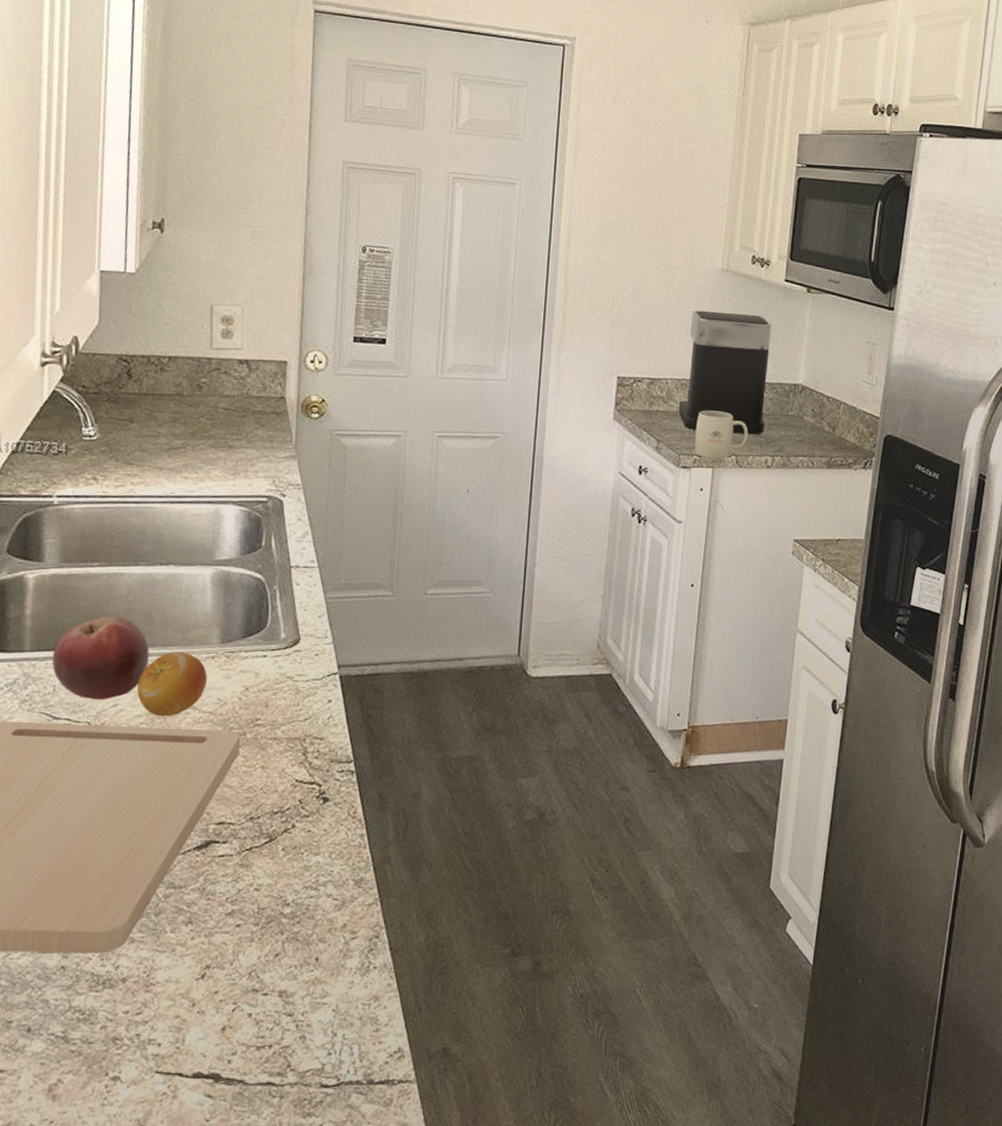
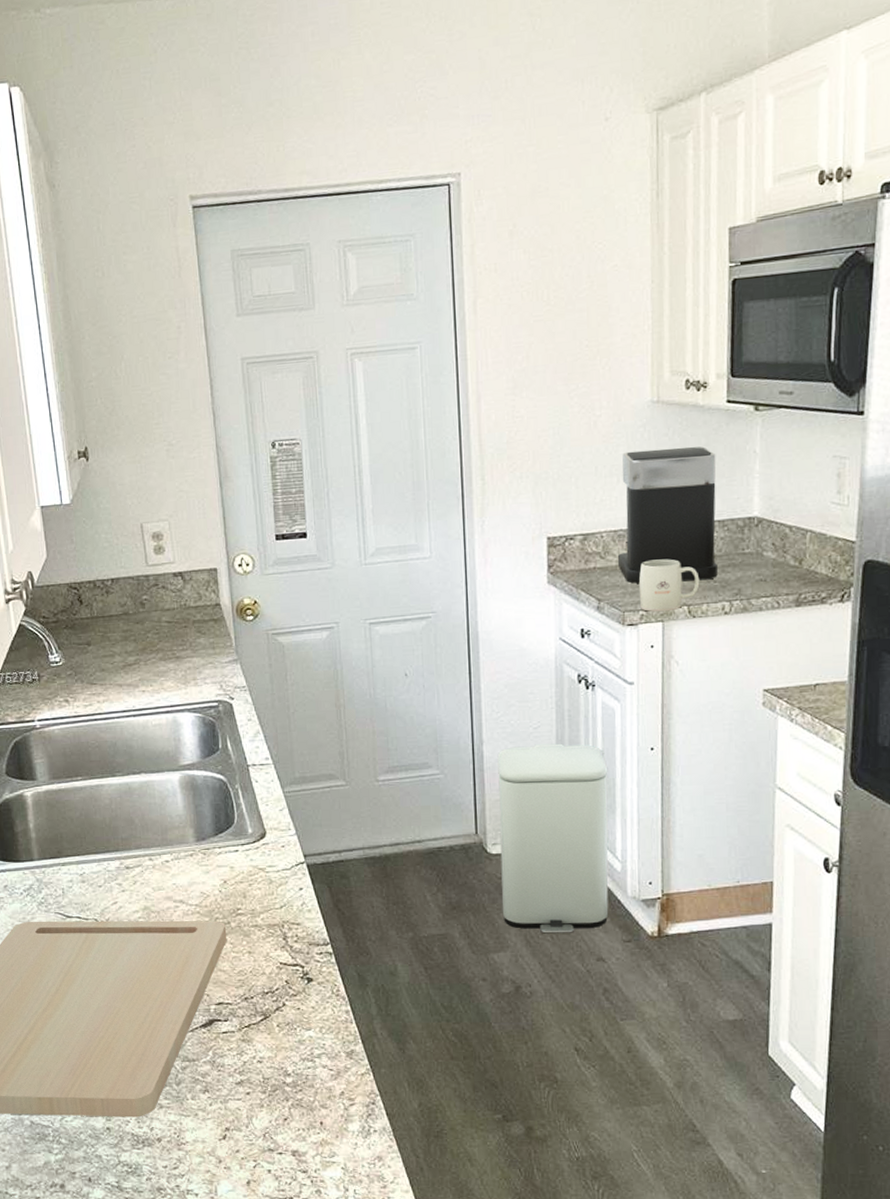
fruit: present [51,616,150,700] -> none [57,823,137,899]
fruit: present [137,651,207,717] -> none [131,851,190,911]
pedal bin: none [534,571,651,762] -> present [497,743,609,935]

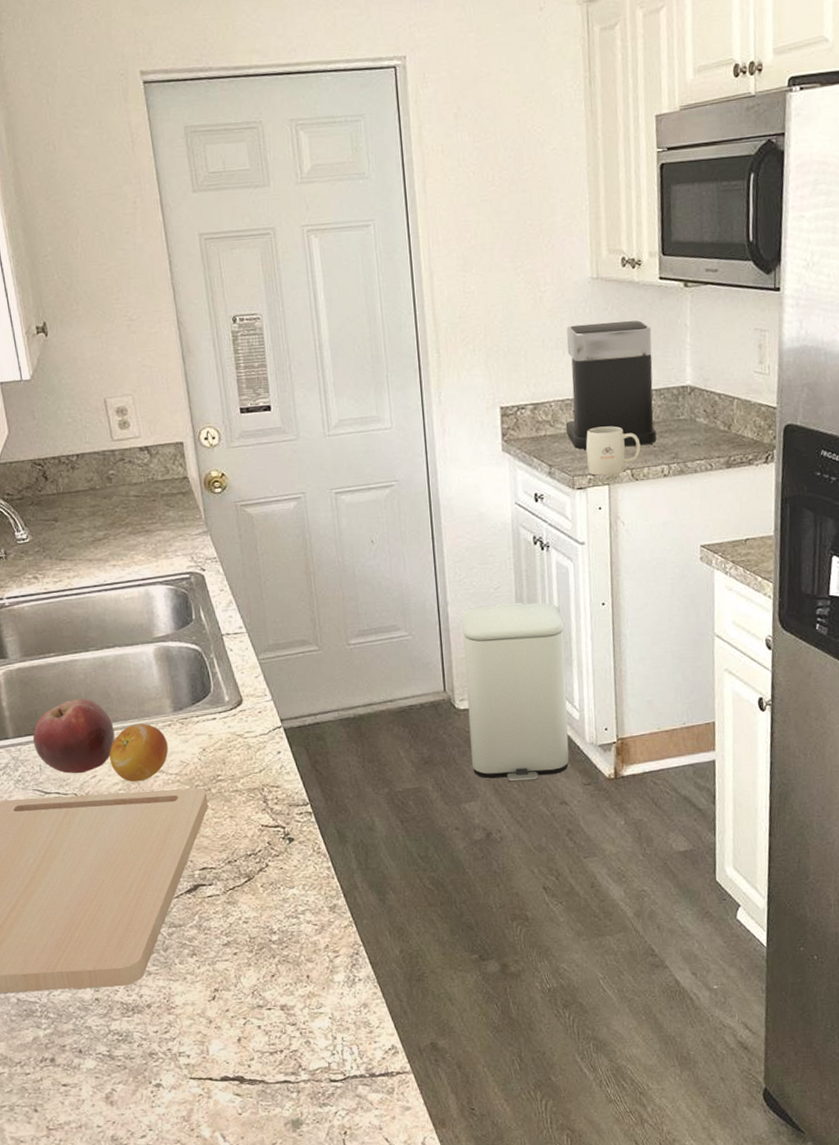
fruit: none [57,823,137,899] -> present [32,698,115,774]
fruit: none [131,851,190,911] -> present [109,723,169,782]

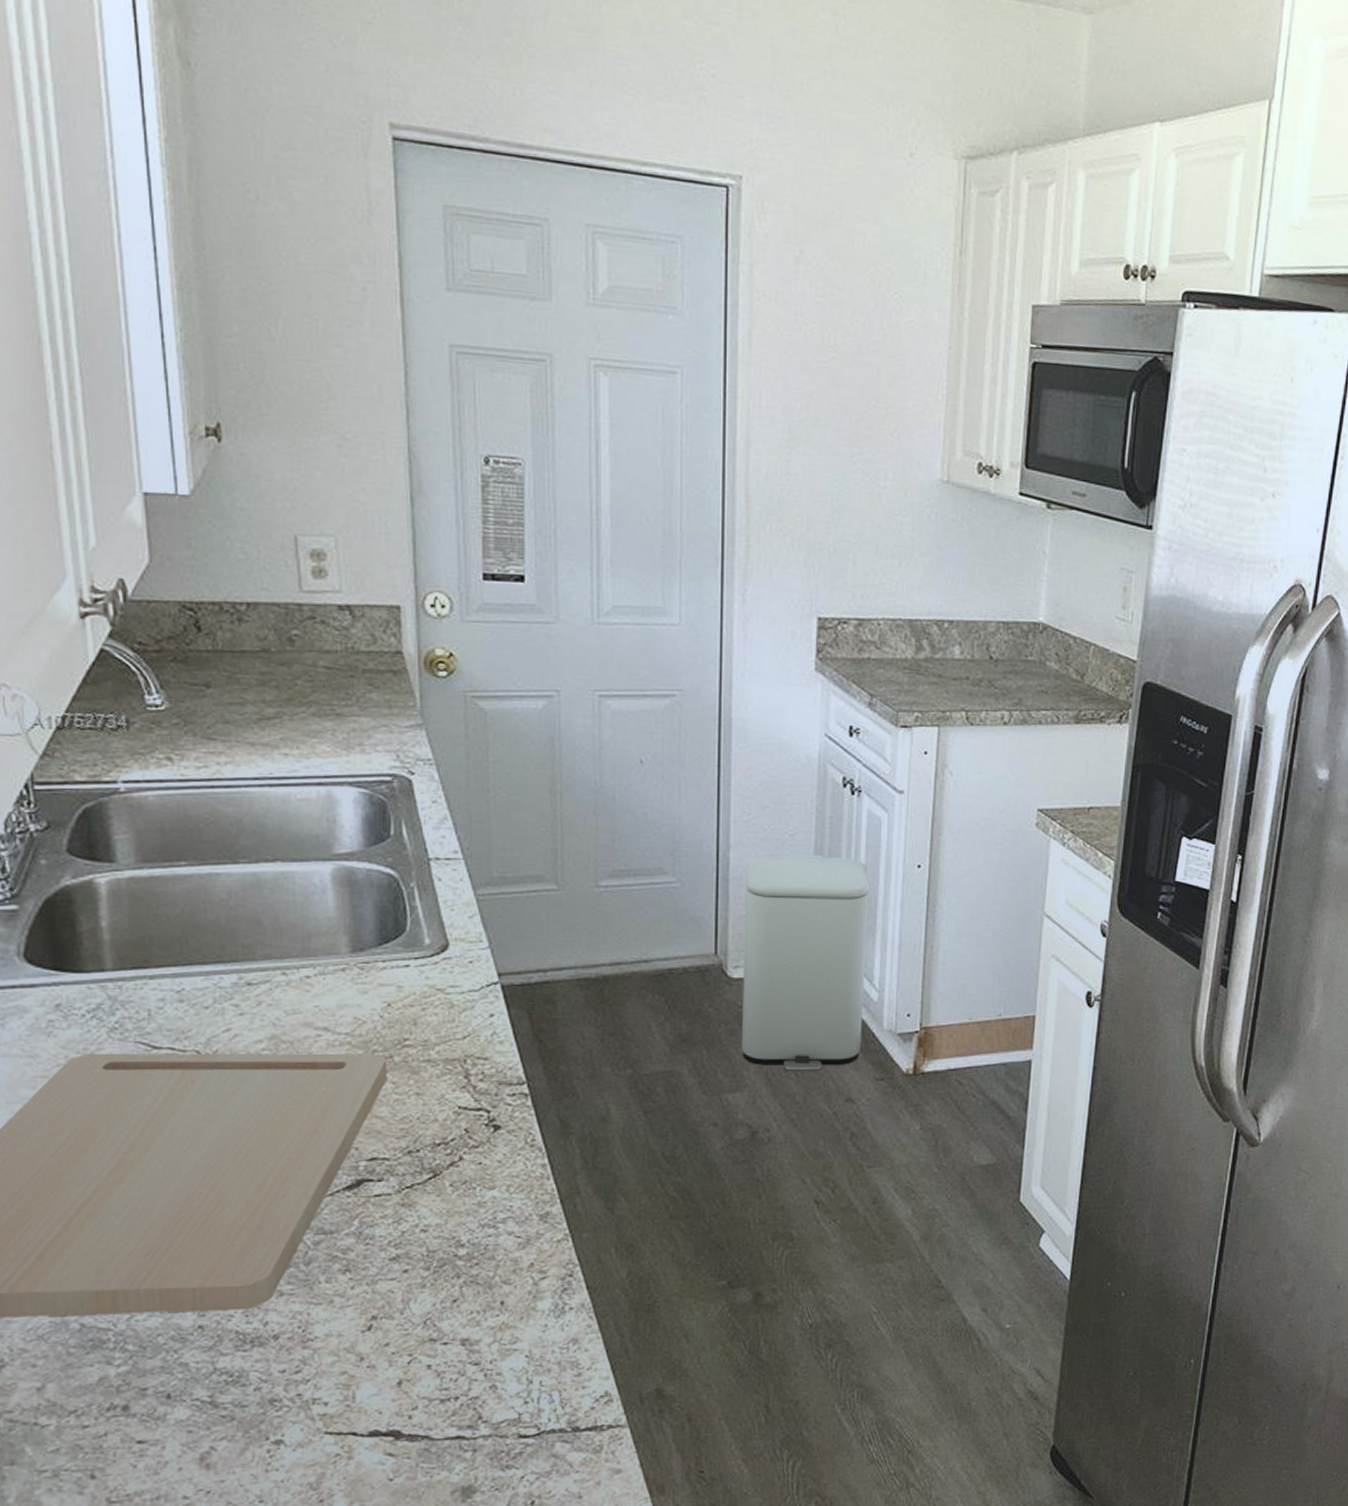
fruit: present [32,698,115,774] -> none [141,925,264,1025]
fruit: present [109,723,169,782] -> none [254,964,339,1041]
coffee maker: present [565,320,657,450] -> none [894,532,1005,685]
mug: present [585,426,641,477] -> none [915,656,980,716]

